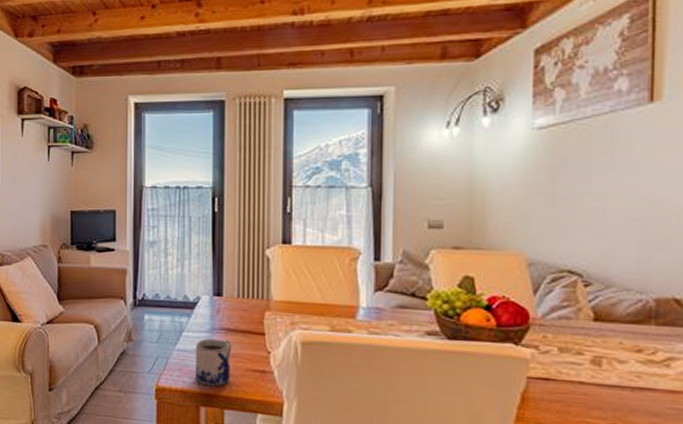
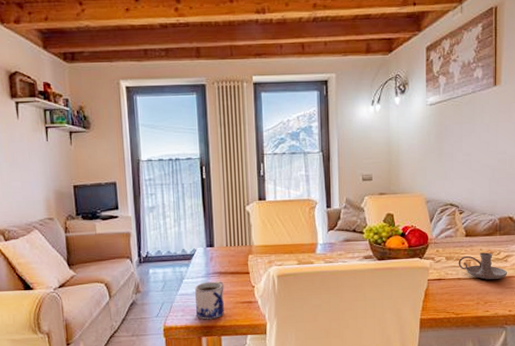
candle holder: none [580,347,671,392] -> present [458,252,508,280]

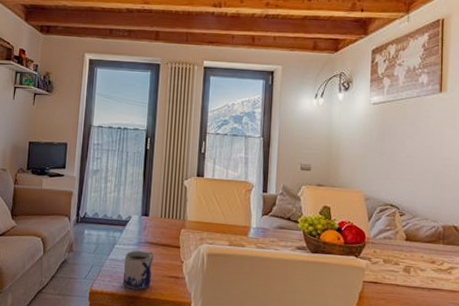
candle holder: present [458,252,508,280] -> none [397,260,452,292]

